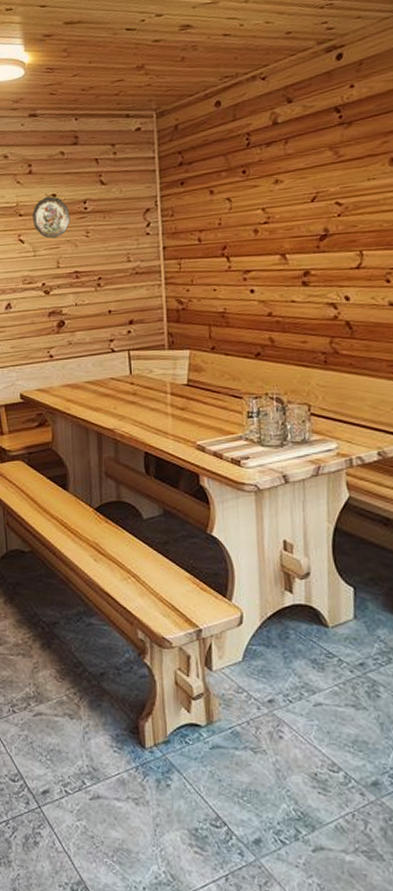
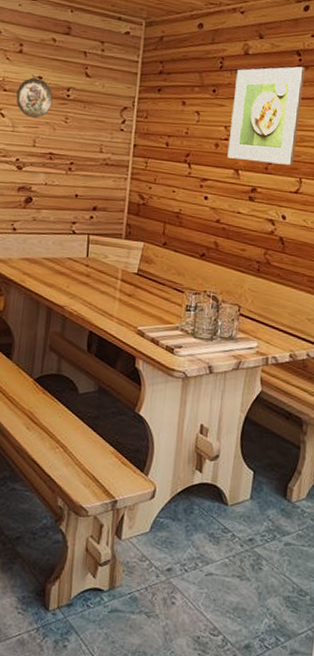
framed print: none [266,124,350,243] -> present [227,66,306,165]

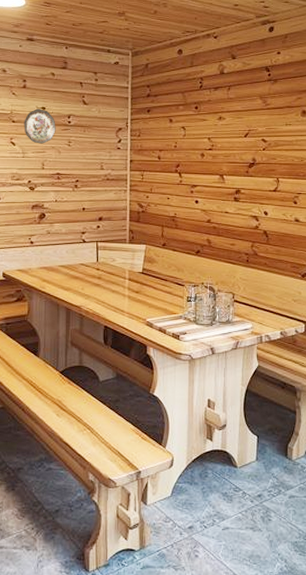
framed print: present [227,66,306,165] -> none [212,81,275,167]

